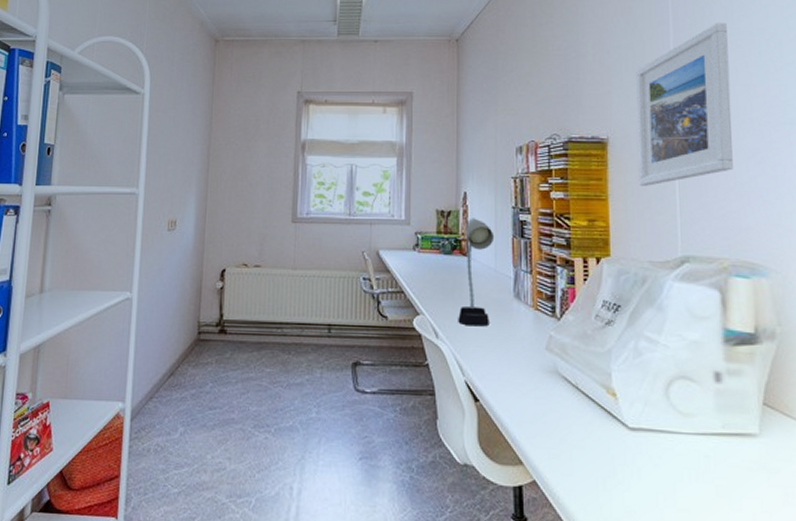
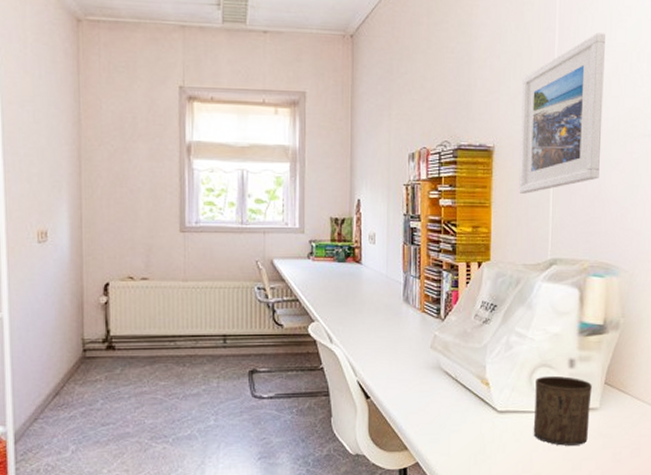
desk lamp: present [458,218,495,327] -> none [351,225,387,330]
cup: none [673,390,748,479] -> present [533,375,592,446]

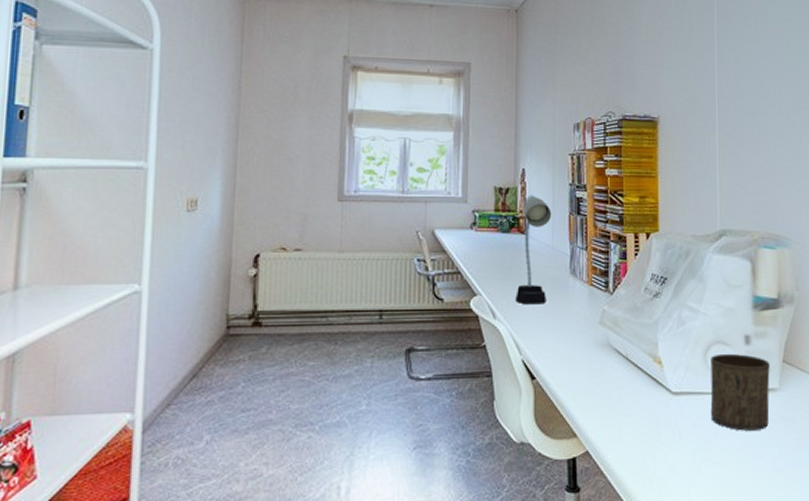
desk lamp: none [351,225,387,330] -> present [516,195,552,305]
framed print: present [519,32,605,194] -> none [684,11,764,164]

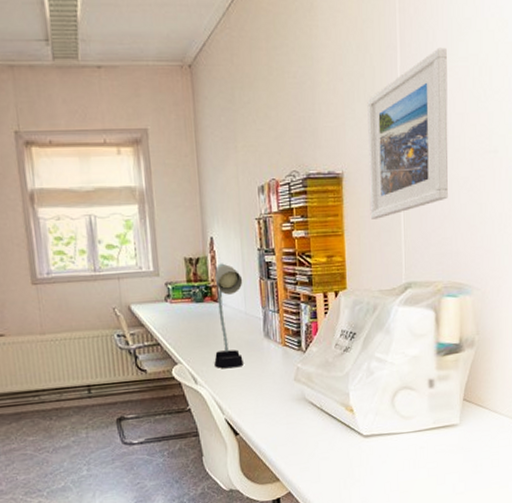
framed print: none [684,11,764,164] -> present [367,47,448,219]
cup: present [710,353,770,431] -> none [398,396,452,463]

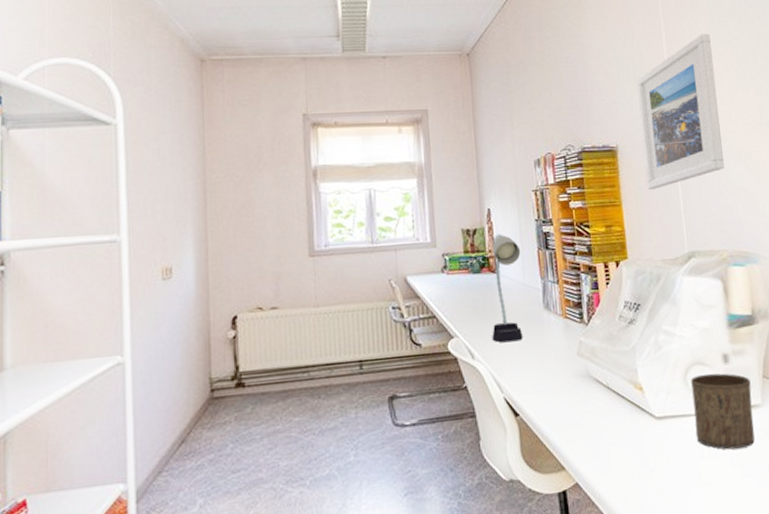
cup: none [398,396,452,463] -> present [691,373,755,450]

